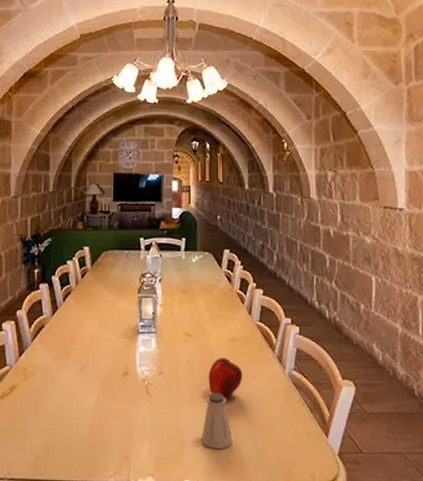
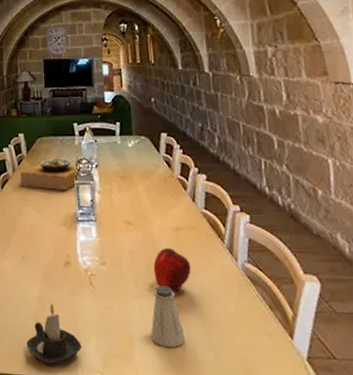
candle: none [80,411,135,472] -> present [26,303,82,367]
bowl: none [83,272,140,304] -> present [20,158,77,191]

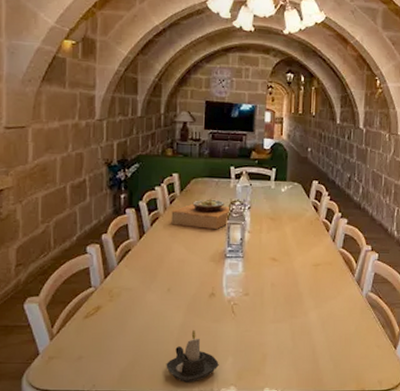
saltshaker: present [151,285,185,347] -> none [282,312,311,361]
apple: present [153,248,191,292] -> none [291,281,324,317]

